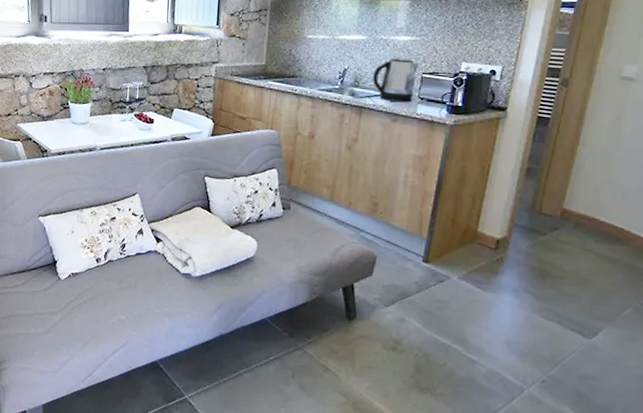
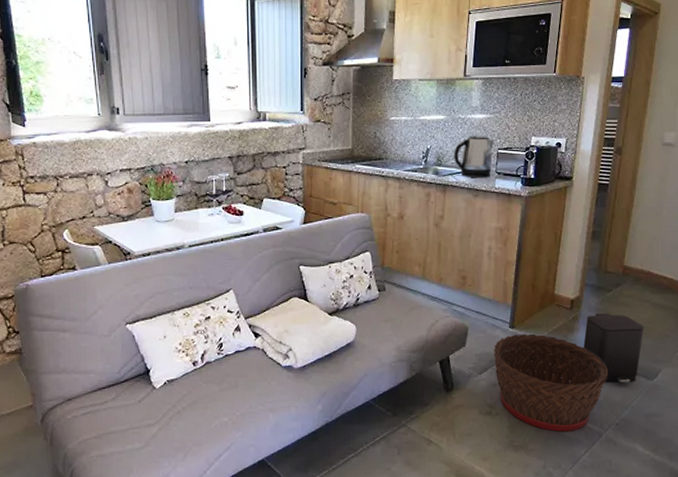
basket: none [402,269,535,382] -> present [493,333,608,432]
pedal bin: none [508,257,585,337] -> present [583,313,645,383]

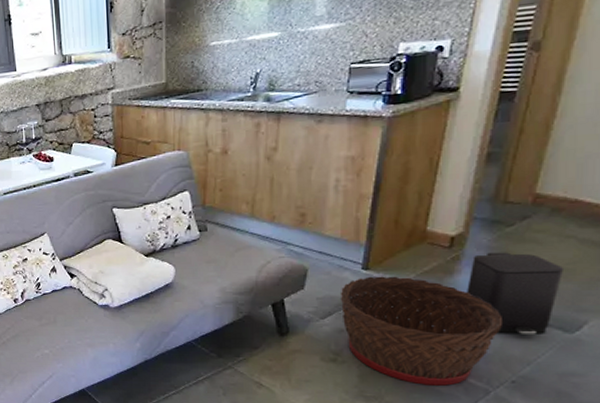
kettle: present [454,135,494,178] -> none [291,49,346,102]

